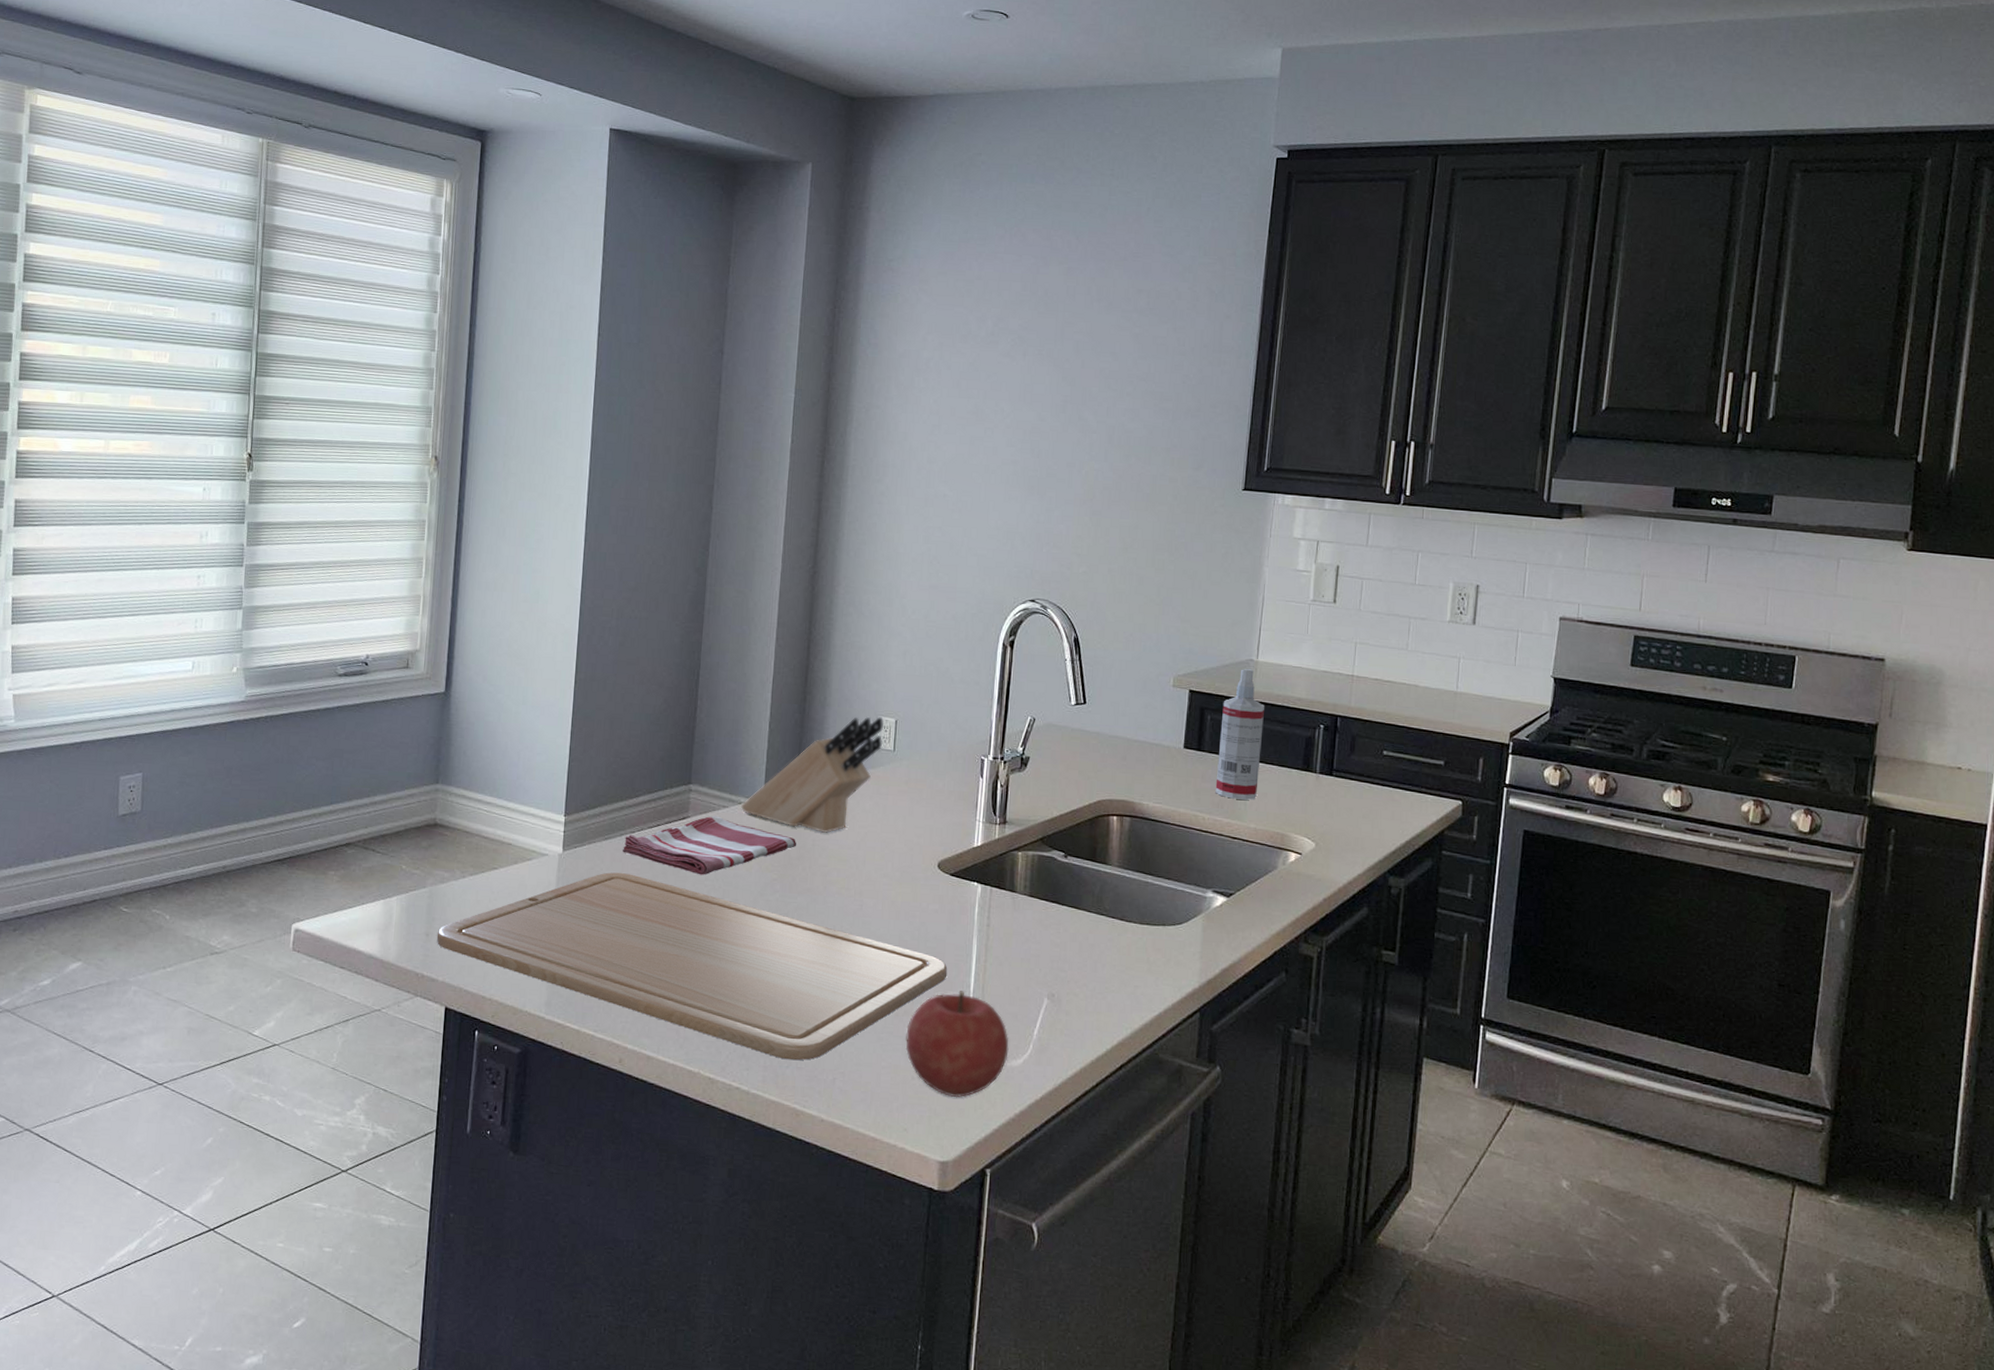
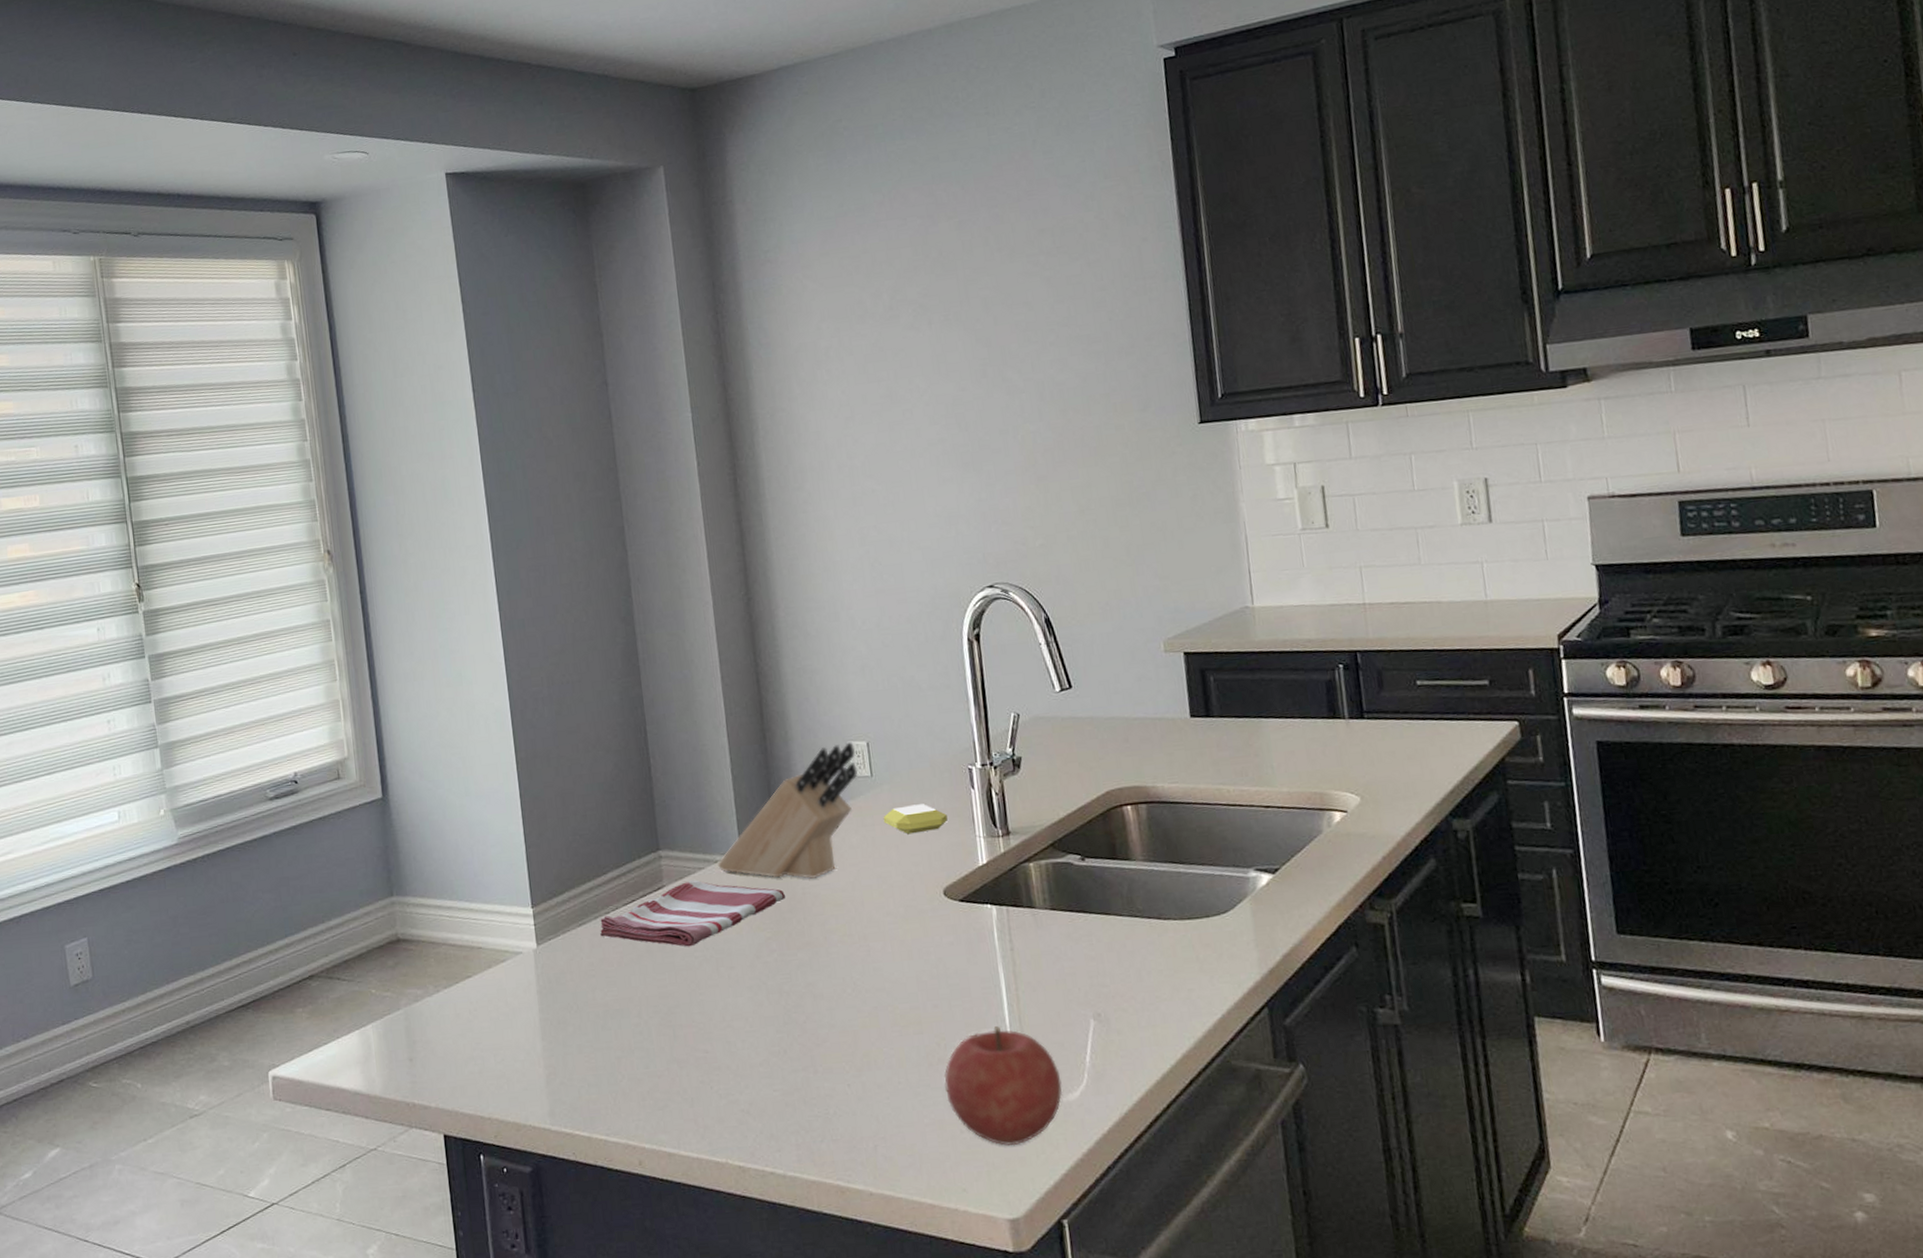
chopping board: present [436,872,948,1061] -> none [420,958,977,1134]
soap bar: none [897,782,954,809] -> present [883,804,948,834]
spray bottle: present [1215,668,1264,800] -> none [1224,616,1283,764]

